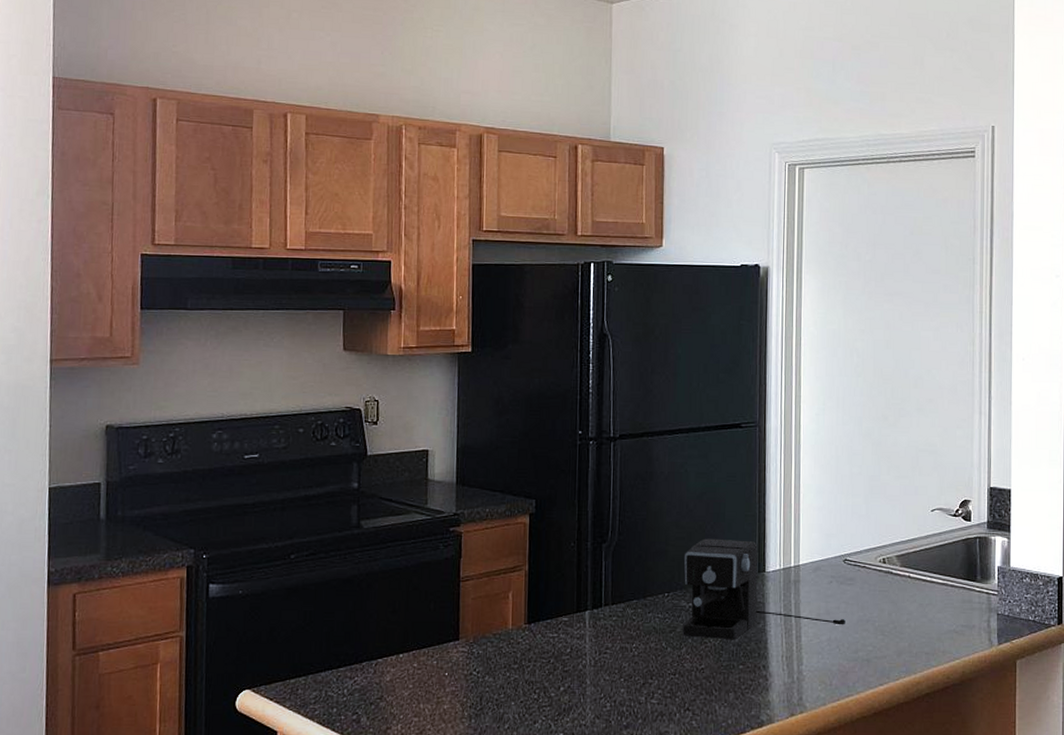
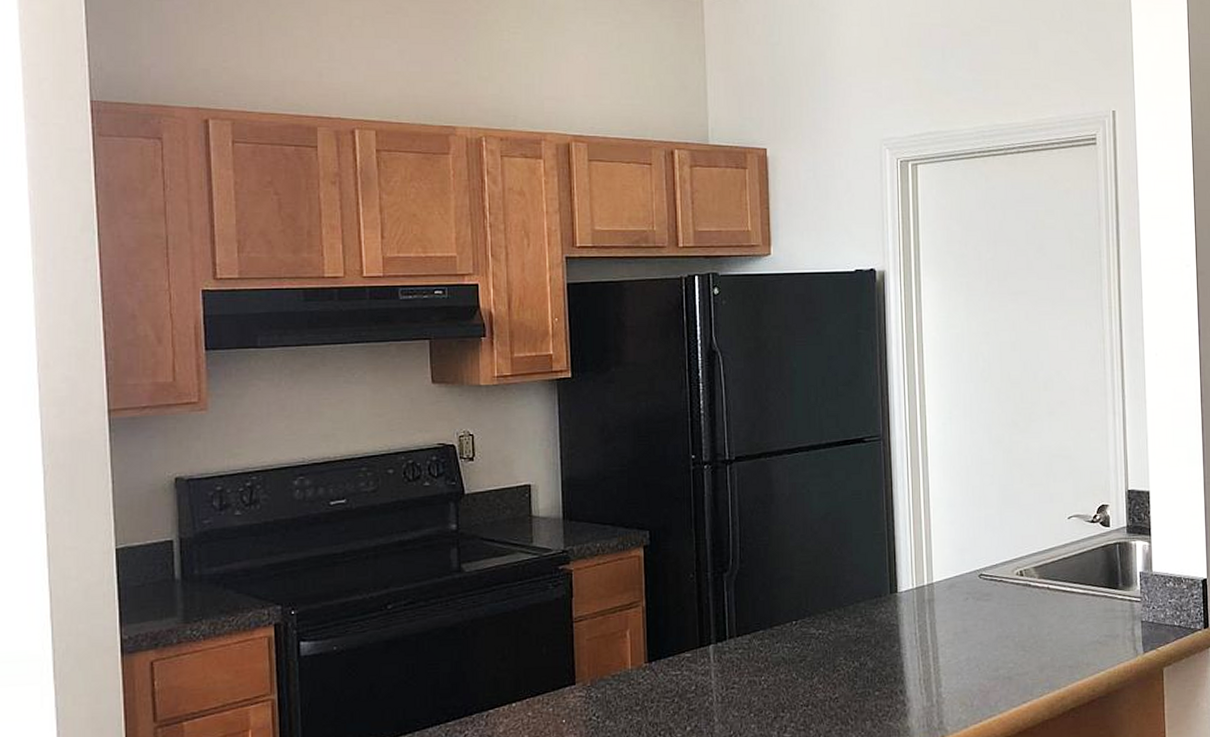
coffee maker: present [683,538,847,640] -> none [810,560,985,666]

